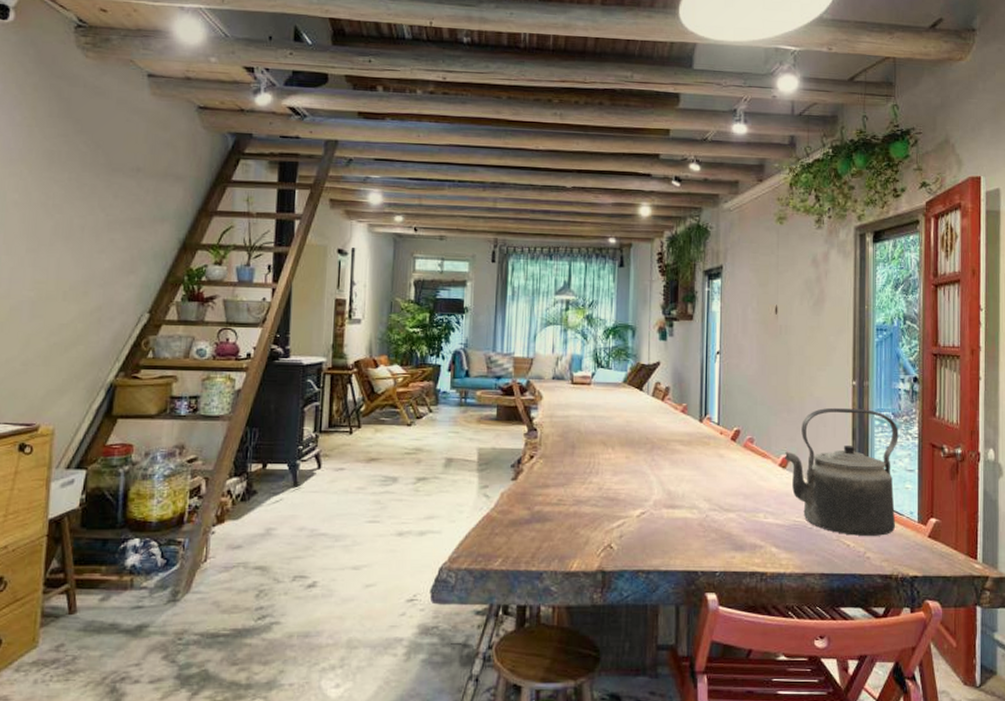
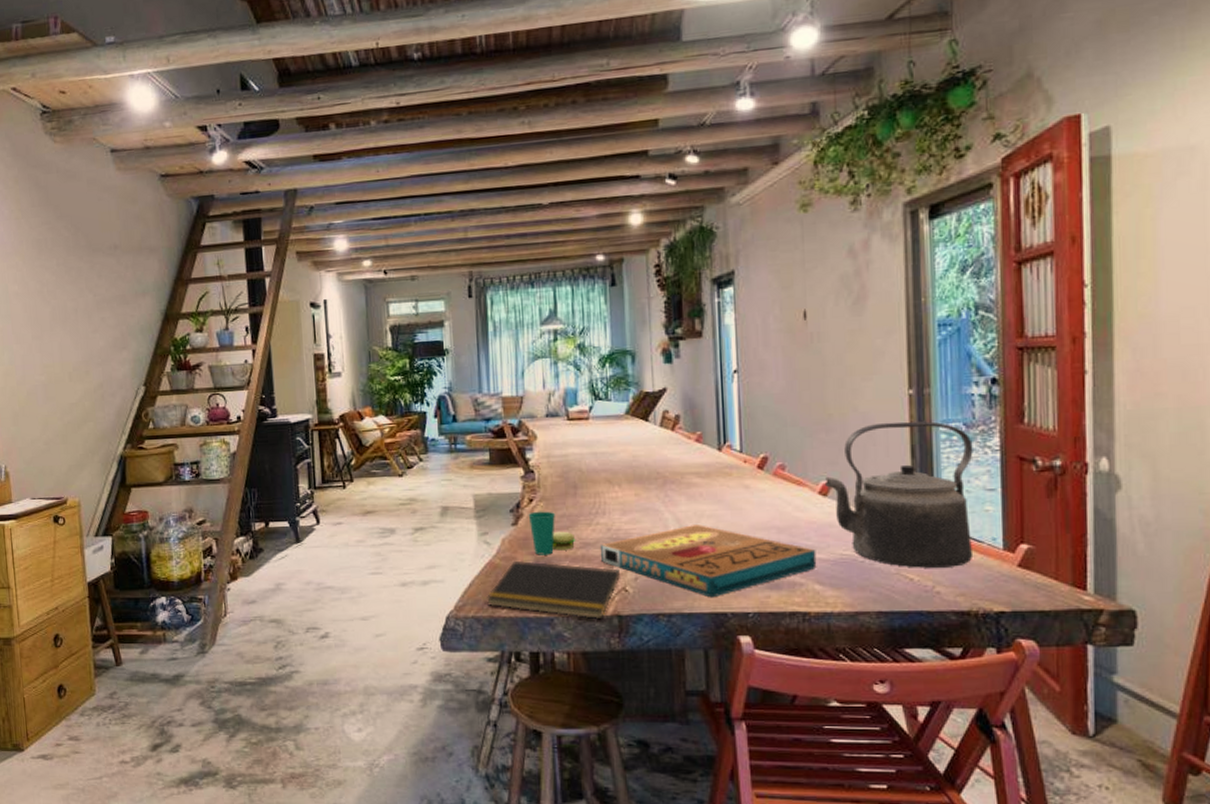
notepad: none [480,514,608,574] -> present [485,560,621,619]
cup: none [528,468,570,510] -> present [528,511,576,555]
pizza box: none [591,487,775,557] -> present [601,523,817,598]

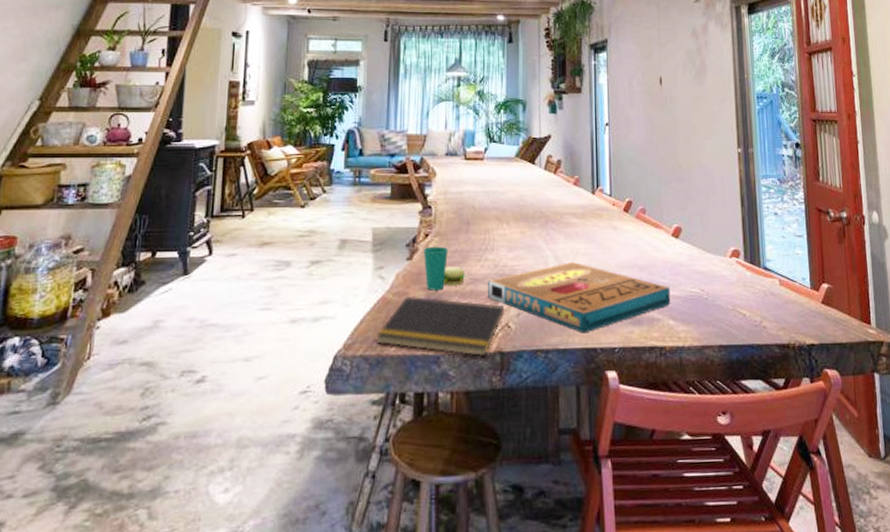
kettle: present [824,421,974,568] -> none [676,175,790,305]

